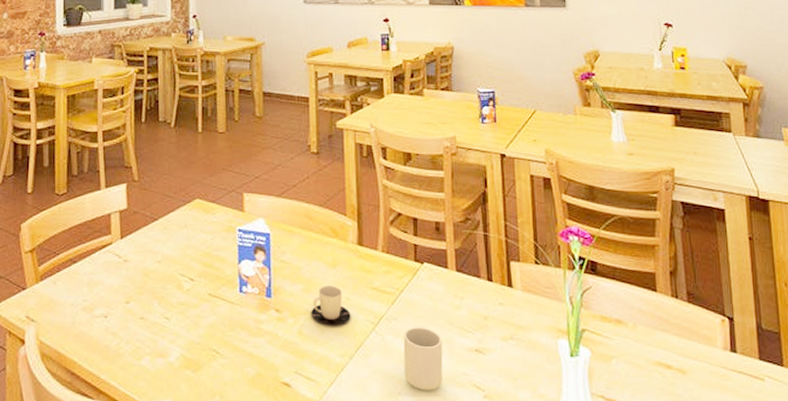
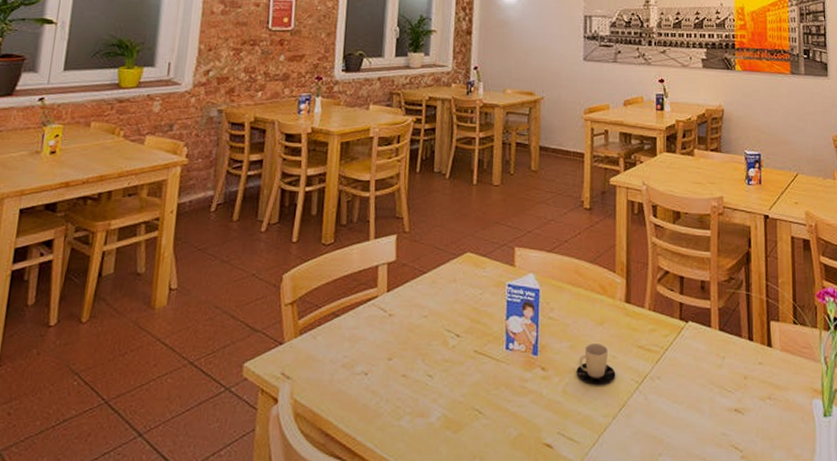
cup: present [403,327,443,391] -> none [665,386,703,452]

